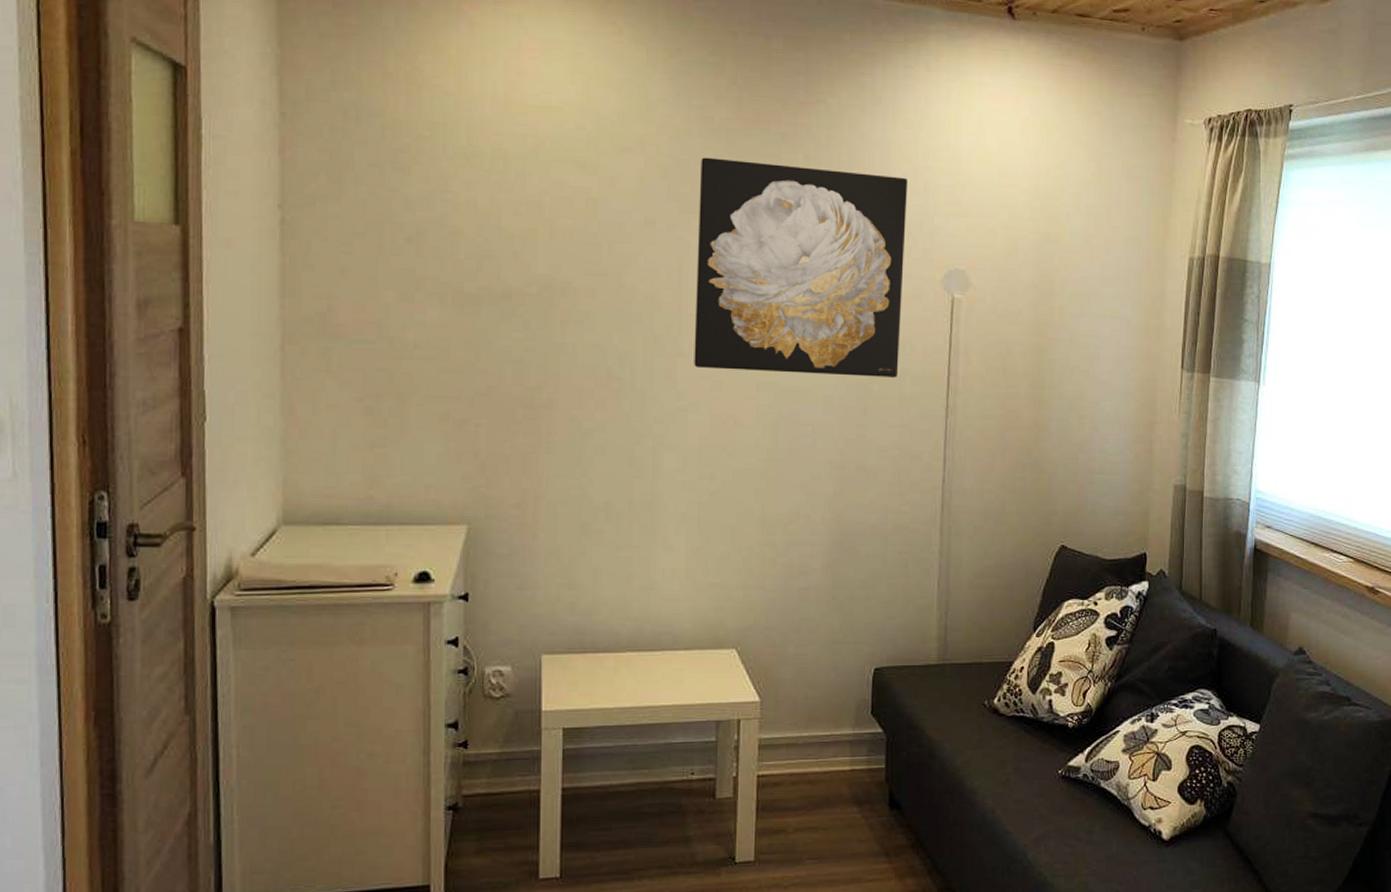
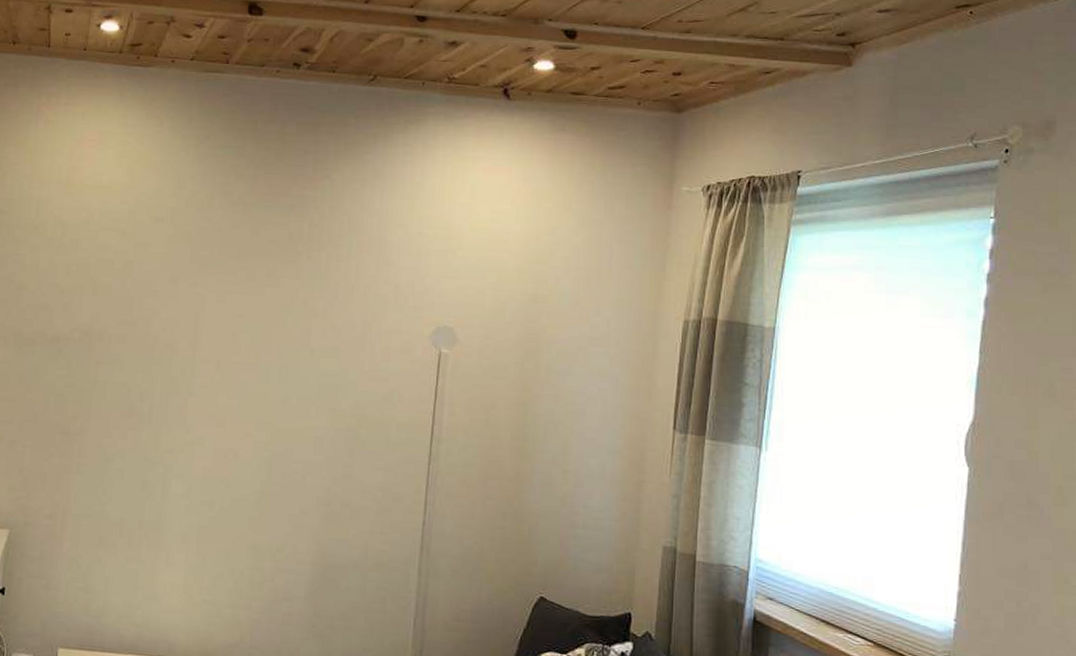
wall art: present [694,157,908,377] -> none [202,226,402,424]

